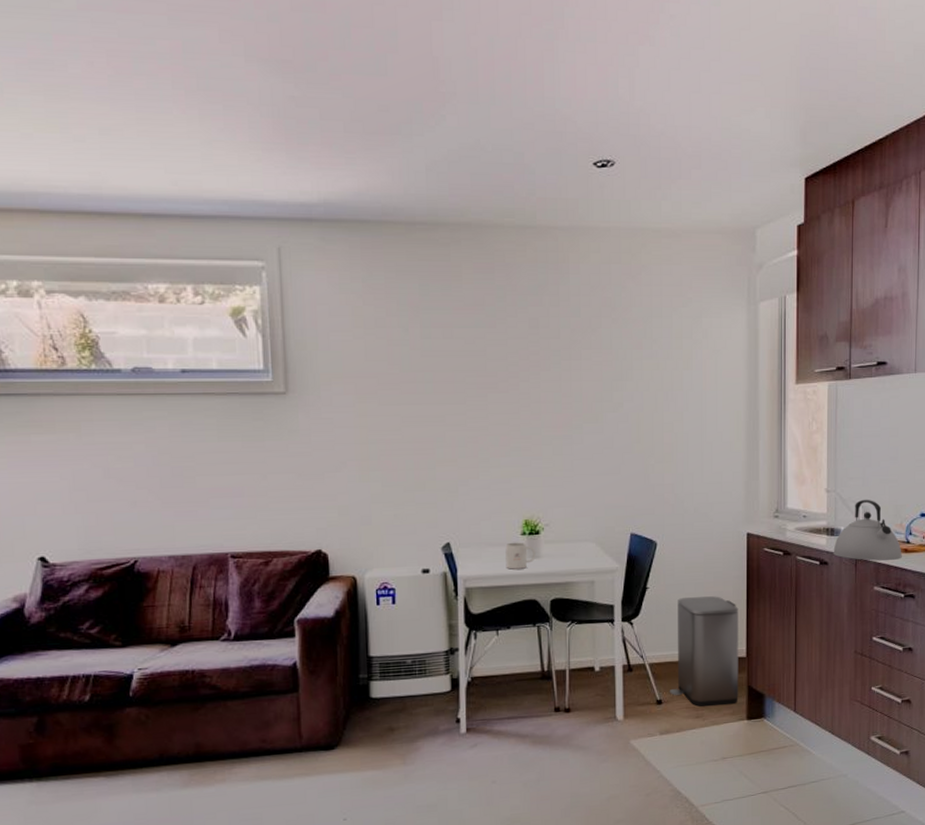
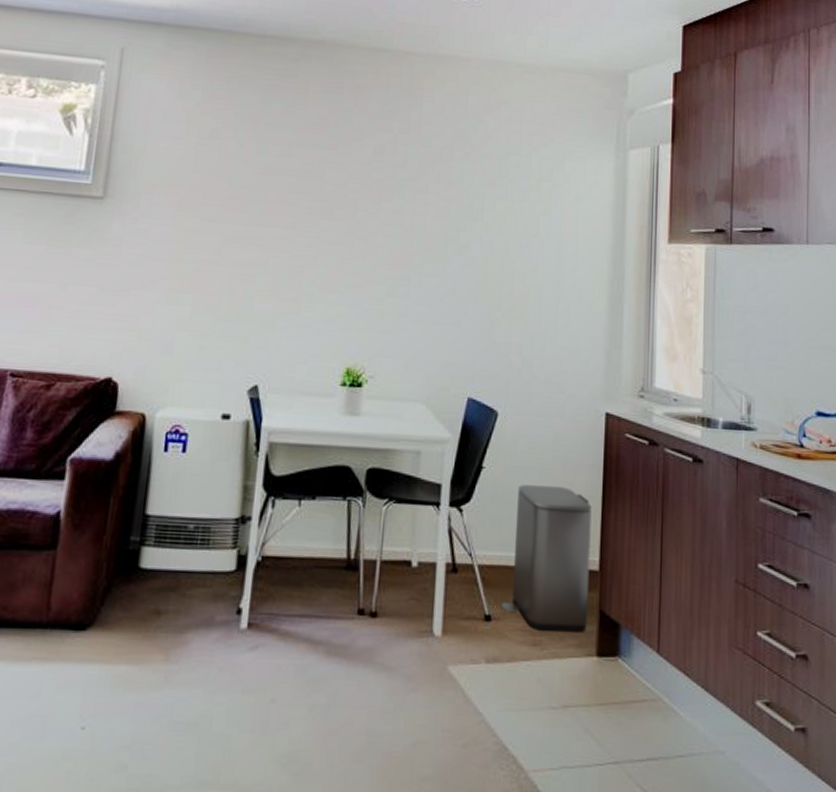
mug: present [505,542,536,570] -> none [319,393,355,427]
kettle: present [833,499,902,561] -> none [709,386,794,467]

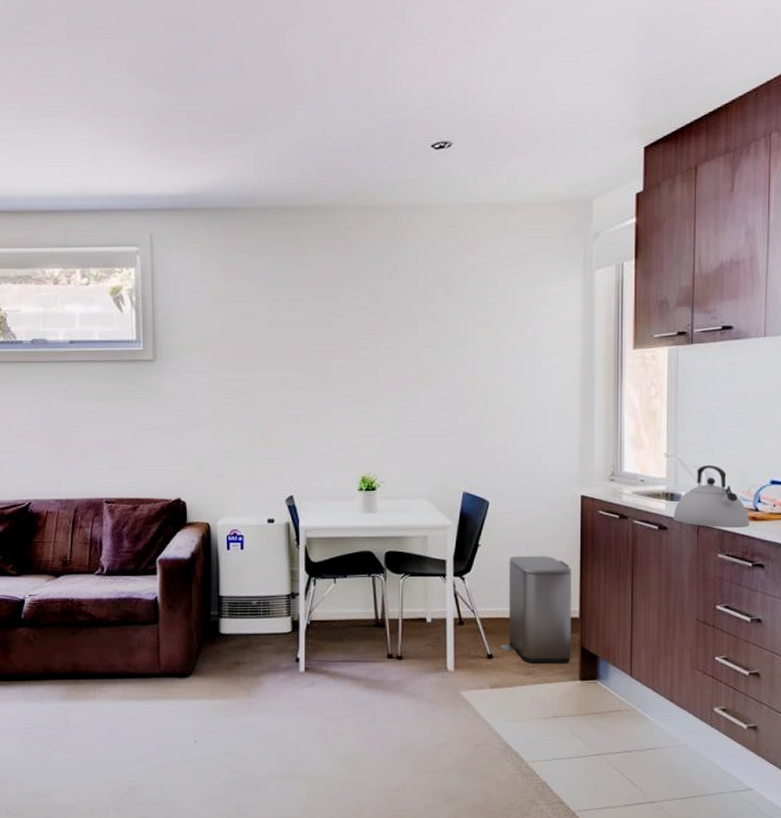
kettle: none [709,386,794,467] -> present [673,464,750,528]

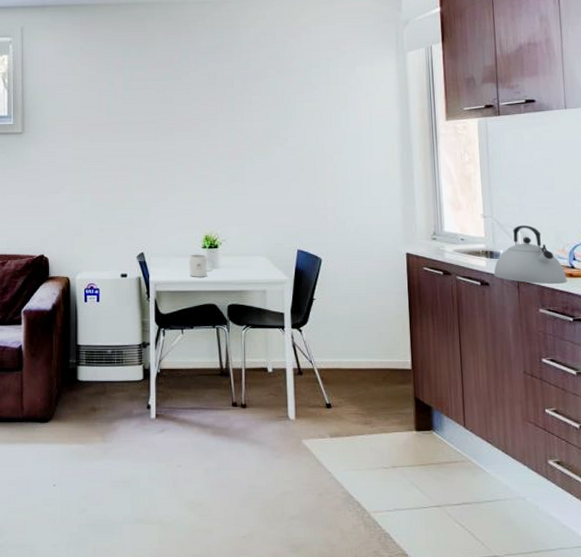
mug: none [343,497,371,522] -> present [189,254,215,277]
pedal bin: present [500,556,572,663] -> none [337,310,406,414]

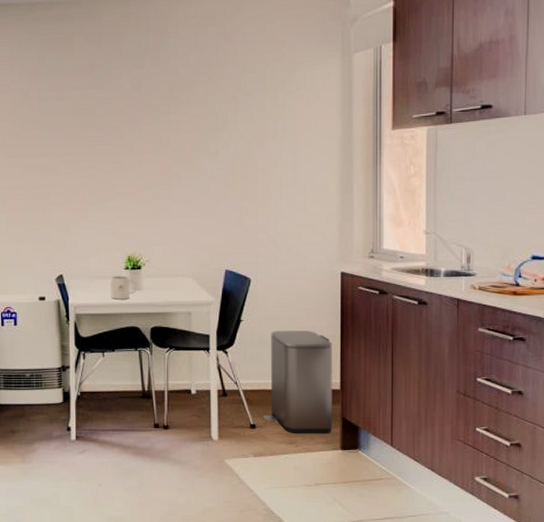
pedal bin: none [337,310,406,414] -> present [262,331,332,433]
kettle: present [494,225,567,284] -> none [433,241,510,302]

